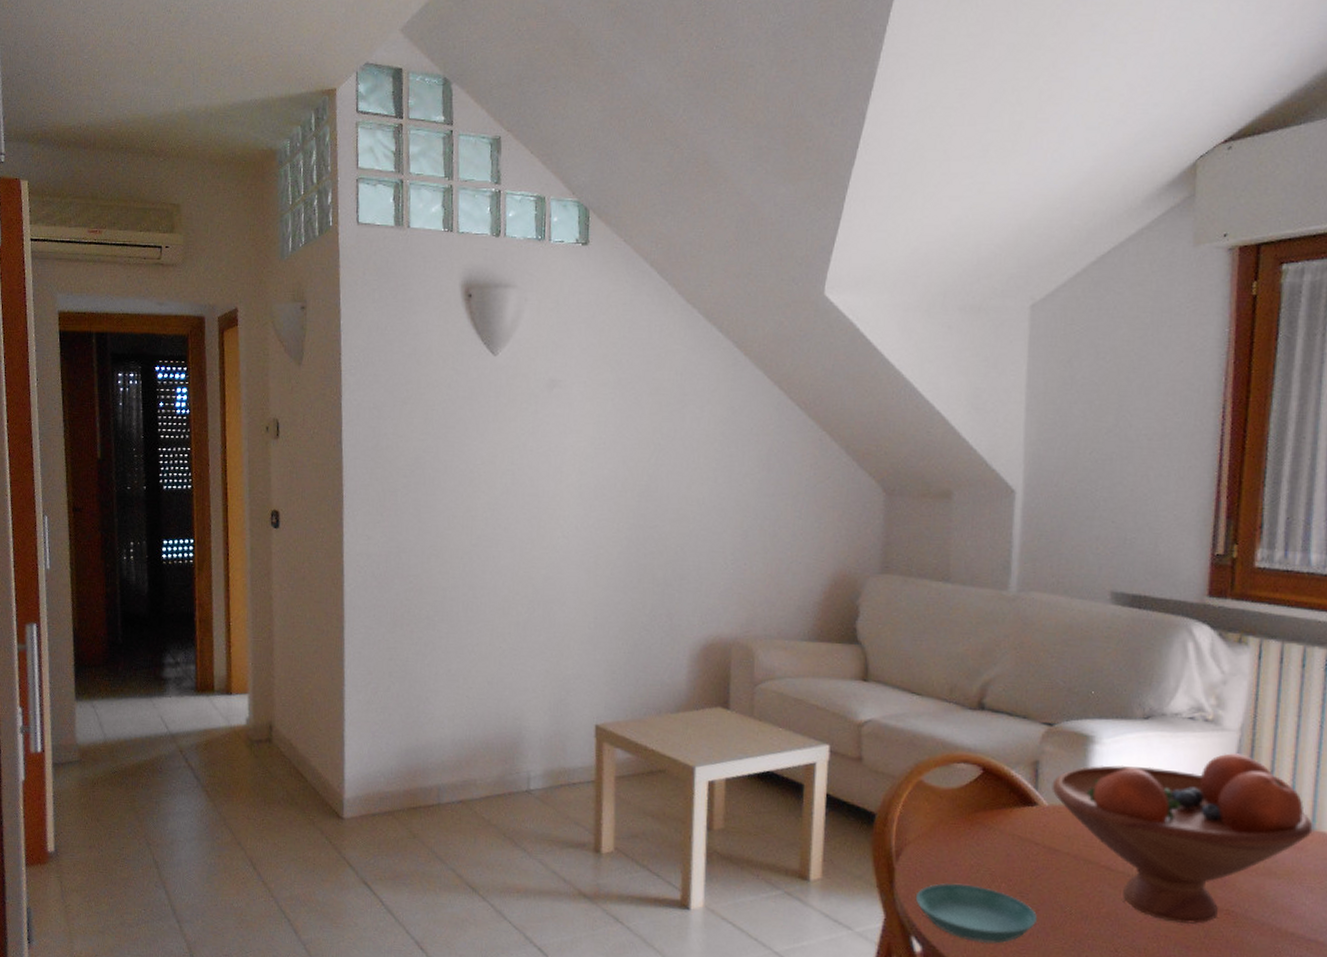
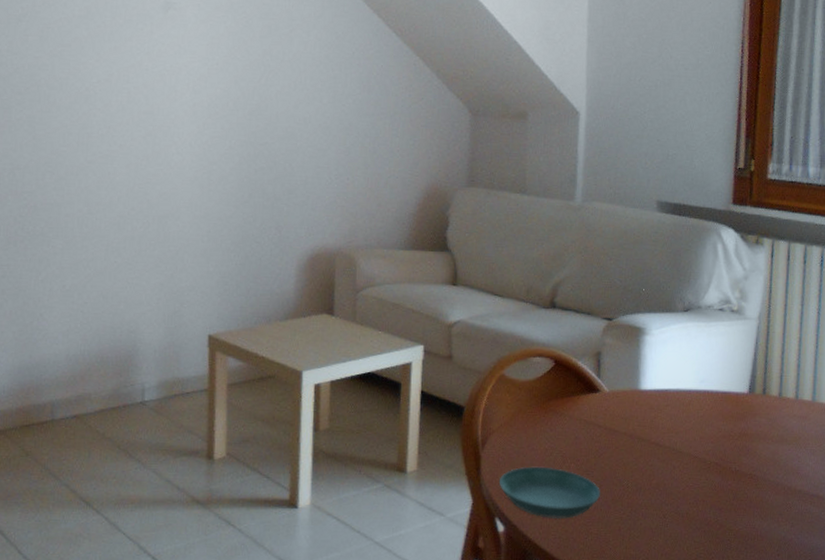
fruit bowl: present [1052,753,1313,925] -> none [611,338,814,489]

